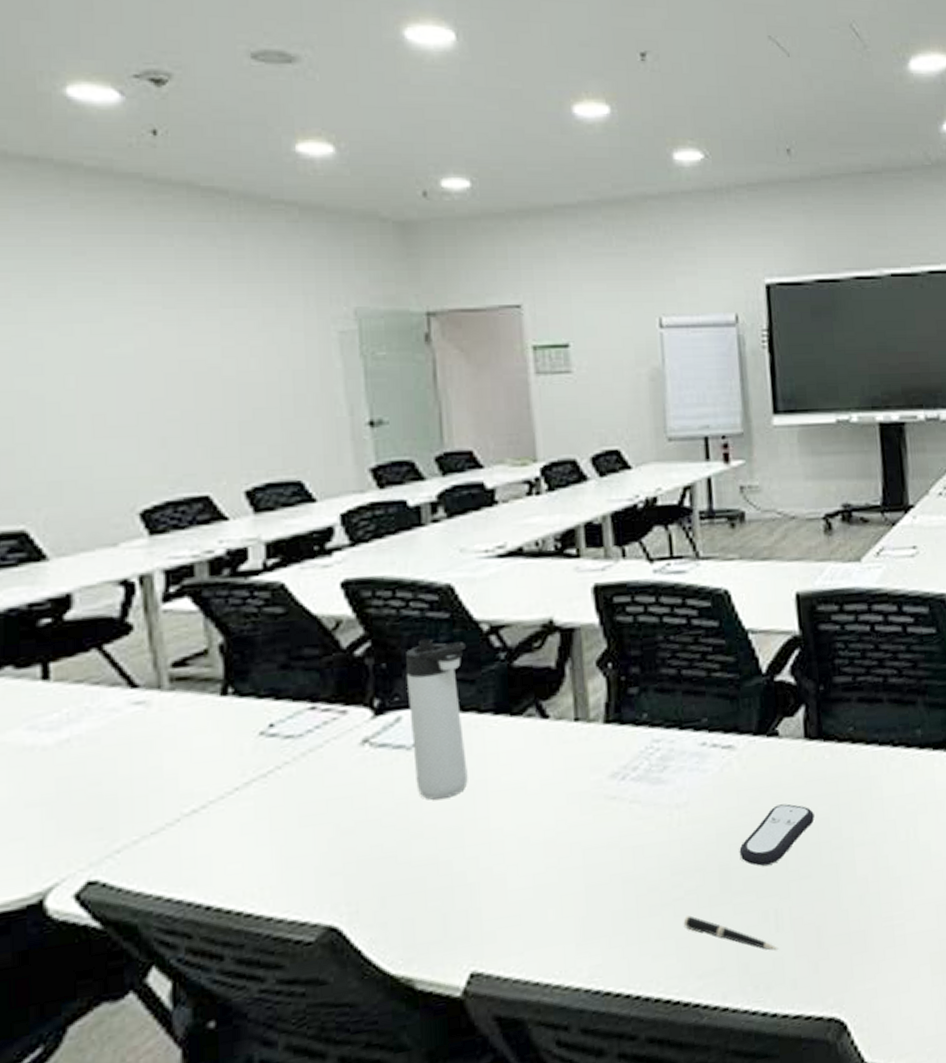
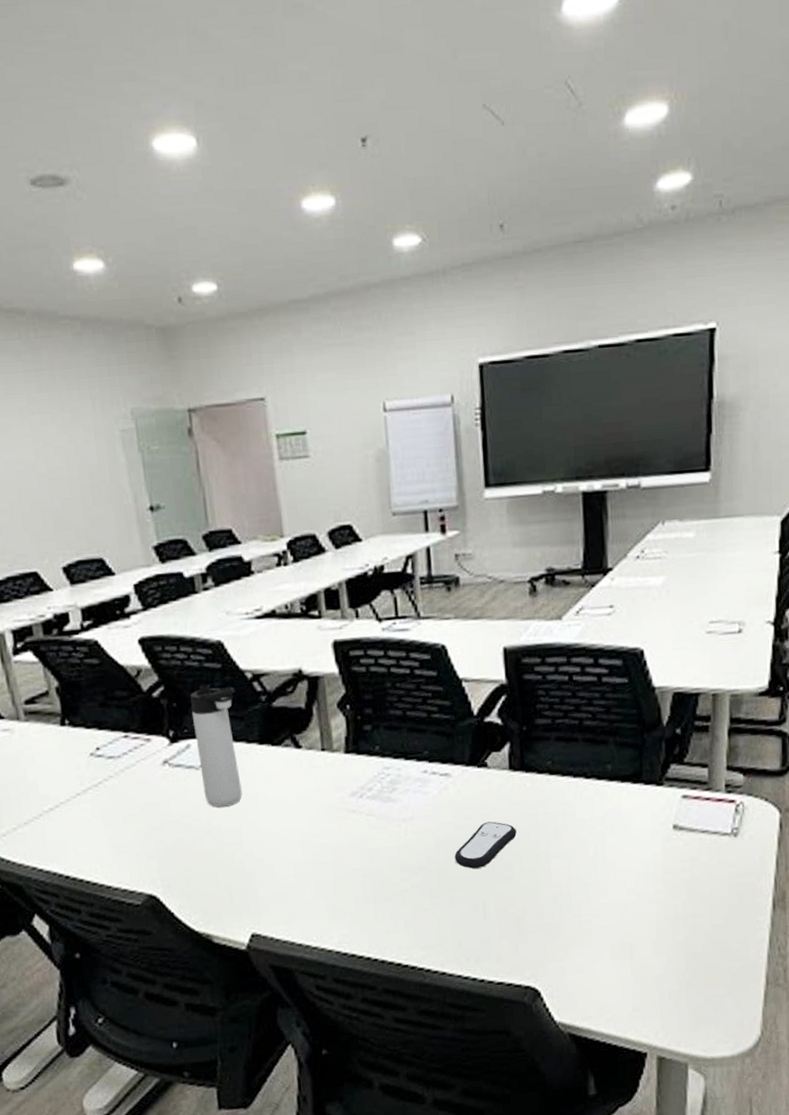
pen: present [683,915,779,950] -> none [410,903,486,933]

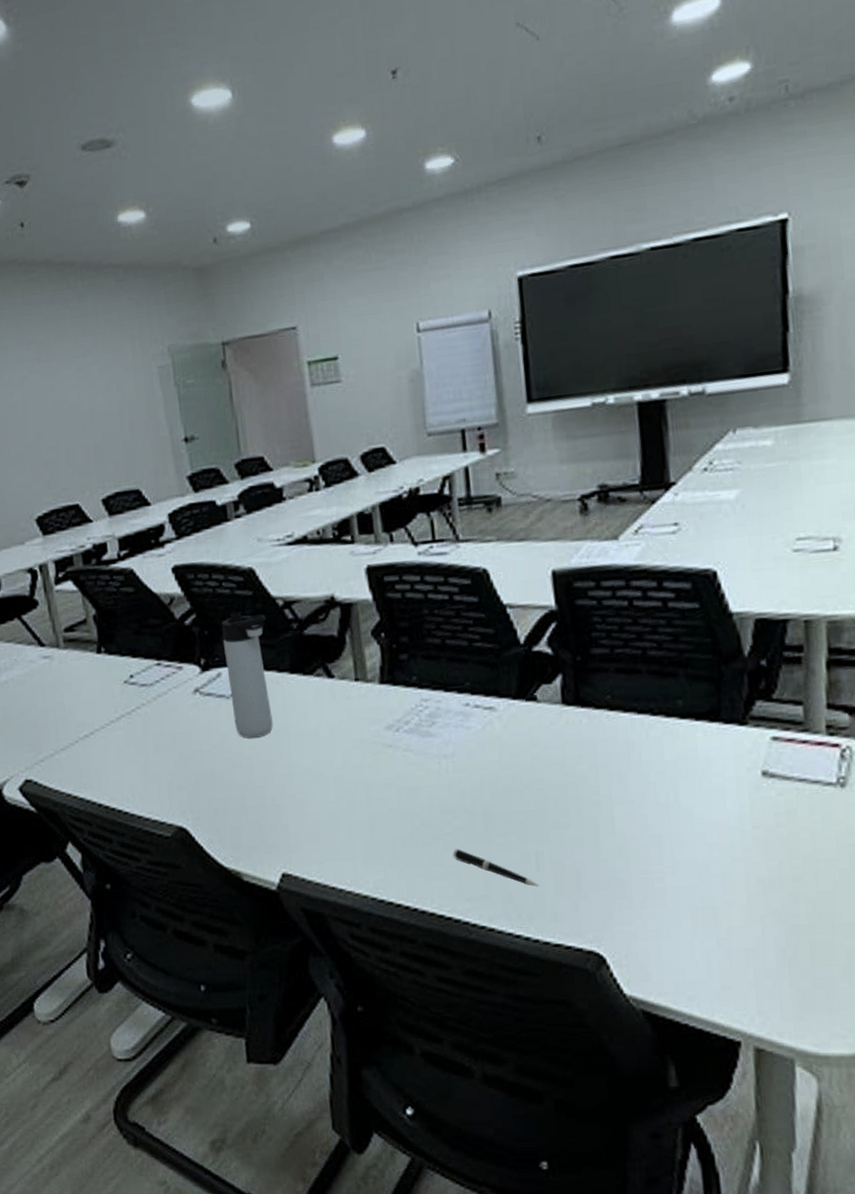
pen: none [410,903,486,933] -> present [452,849,540,886]
remote control: present [454,821,517,869] -> none [501,761,573,813]

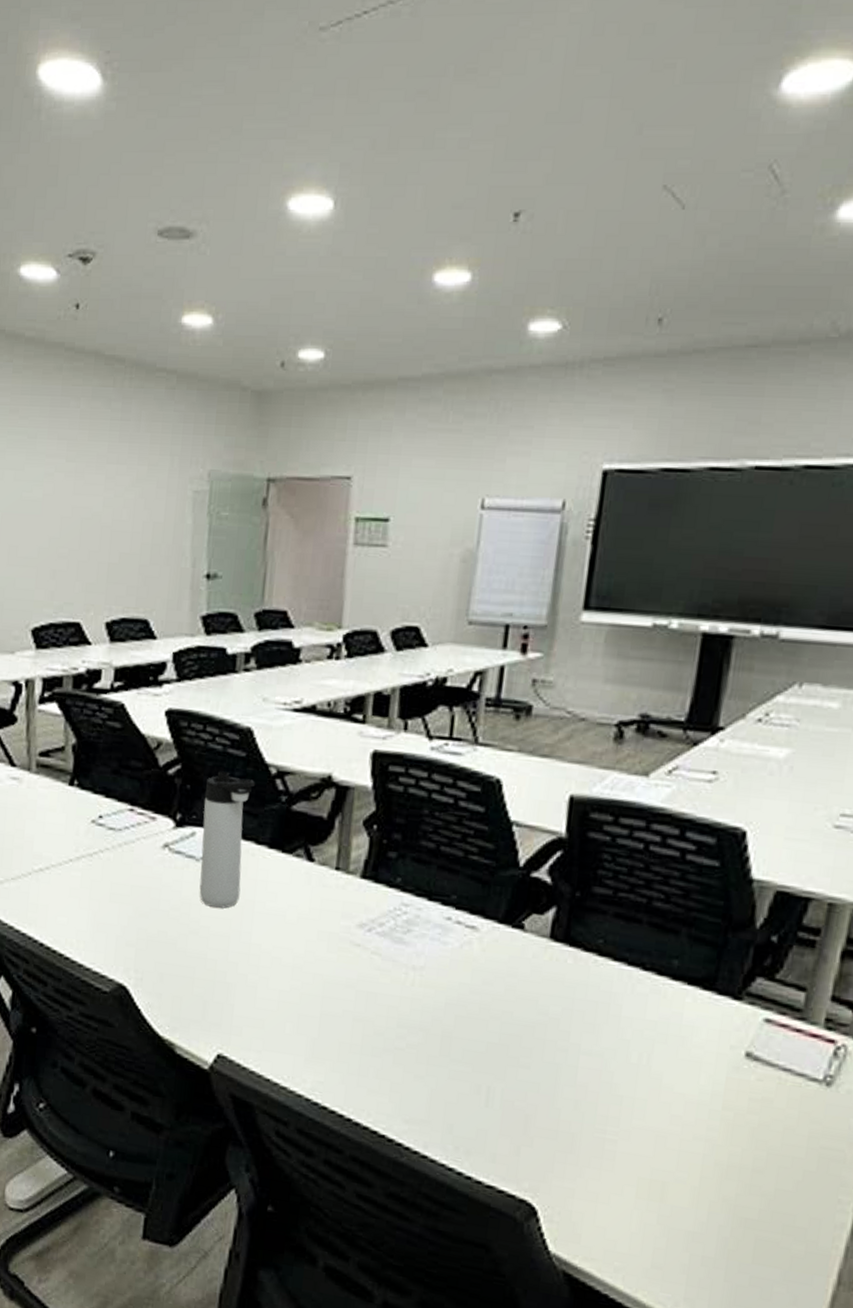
pen: present [452,849,540,886] -> none [400,1066,485,1122]

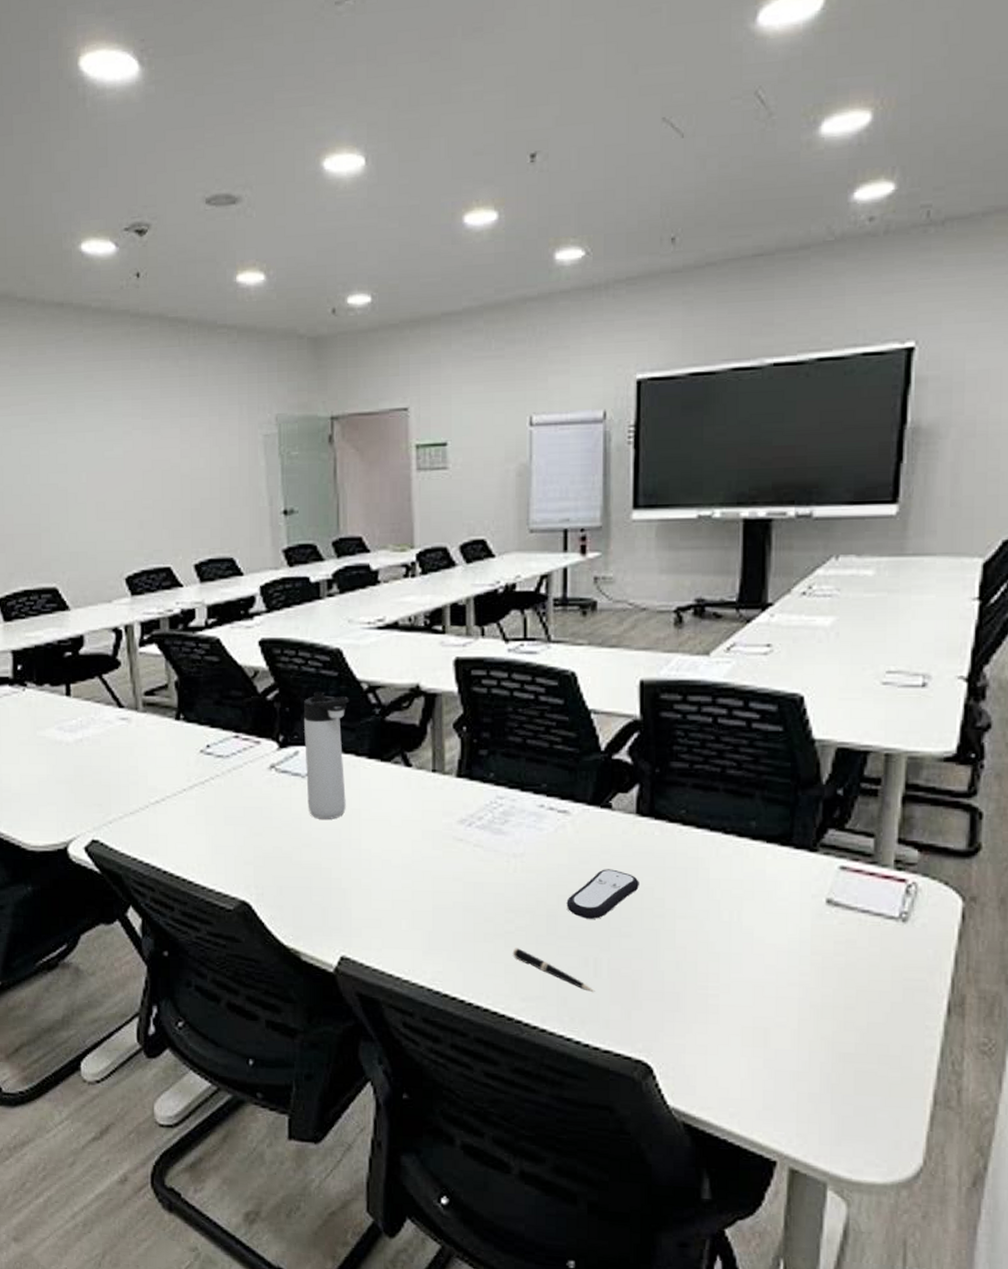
pen: none [400,1066,485,1122] -> present [512,948,595,992]
remote control: none [463,993,545,1045] -> present [566,869,639,919]

